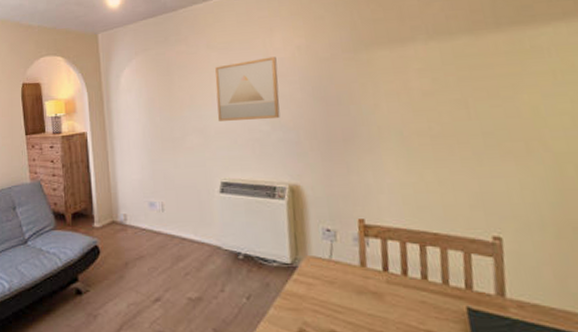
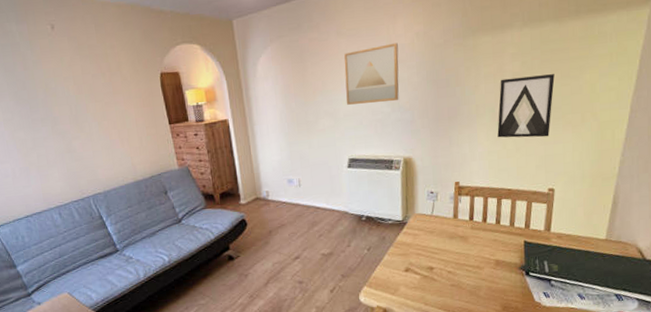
wall art: none [406,93,483,169] -> present [497,74,555,138]

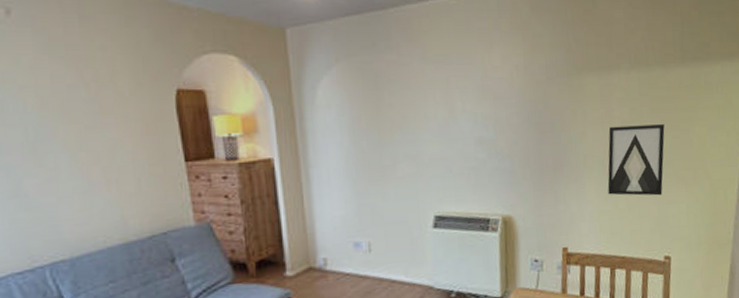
wall art: present [344,43,399,105] -> none [430,75,496,147]

